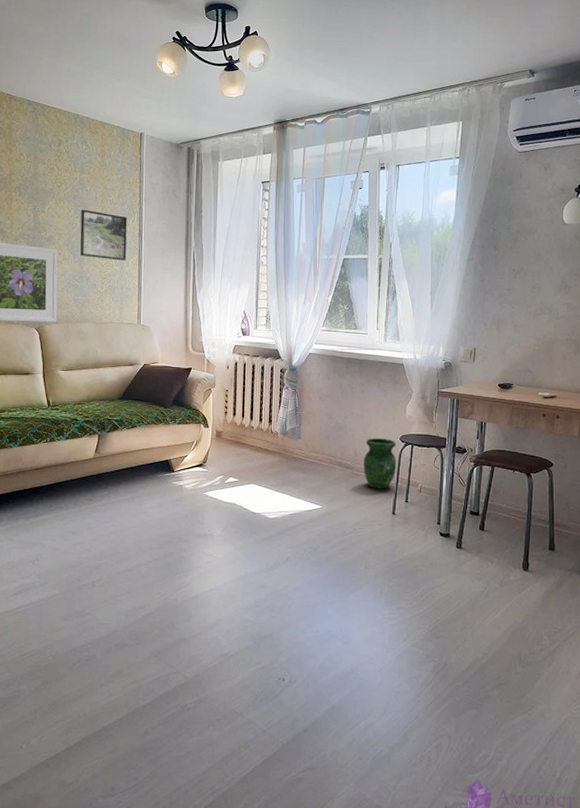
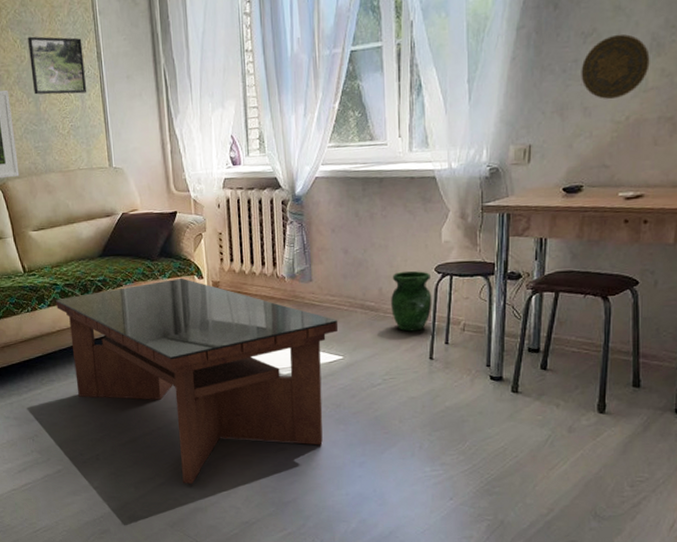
coffee table: none [74,425,320,615] -> present [56,277,339,484]
decorative plate: none [512,274,560,321] -> present [581,34,650,99]

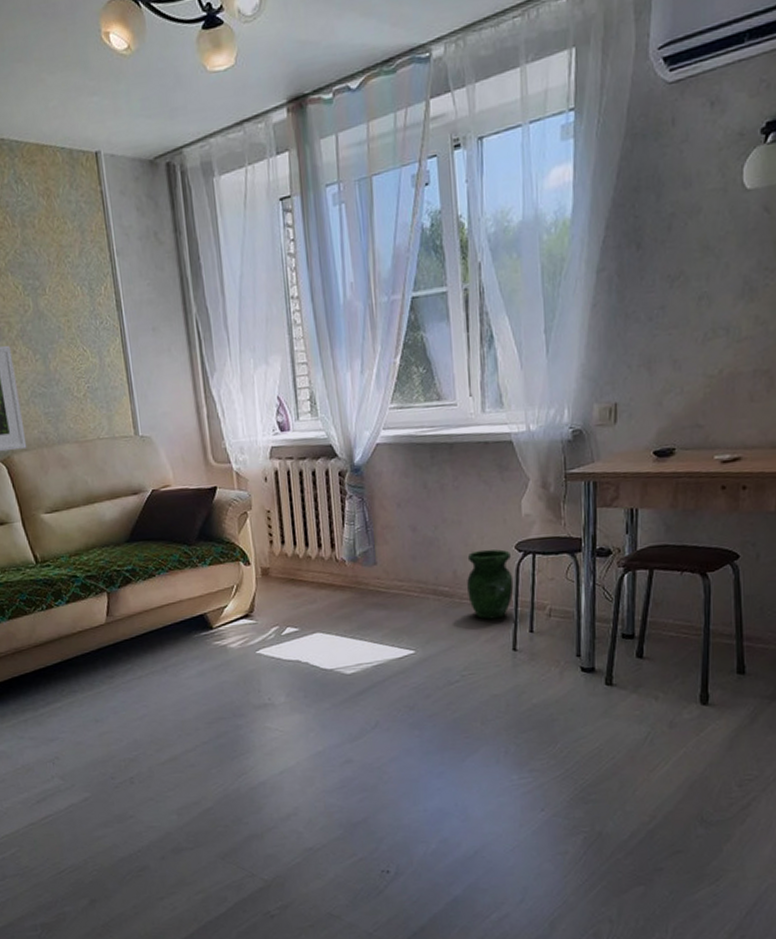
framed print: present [28,36,87,95] -> none [32,281,106,351]
coffee table: present [56,277,339,484] -> none [76,564,409,807]
decorative plate: present [581,34,650,99] -> none [668,277,743,351]

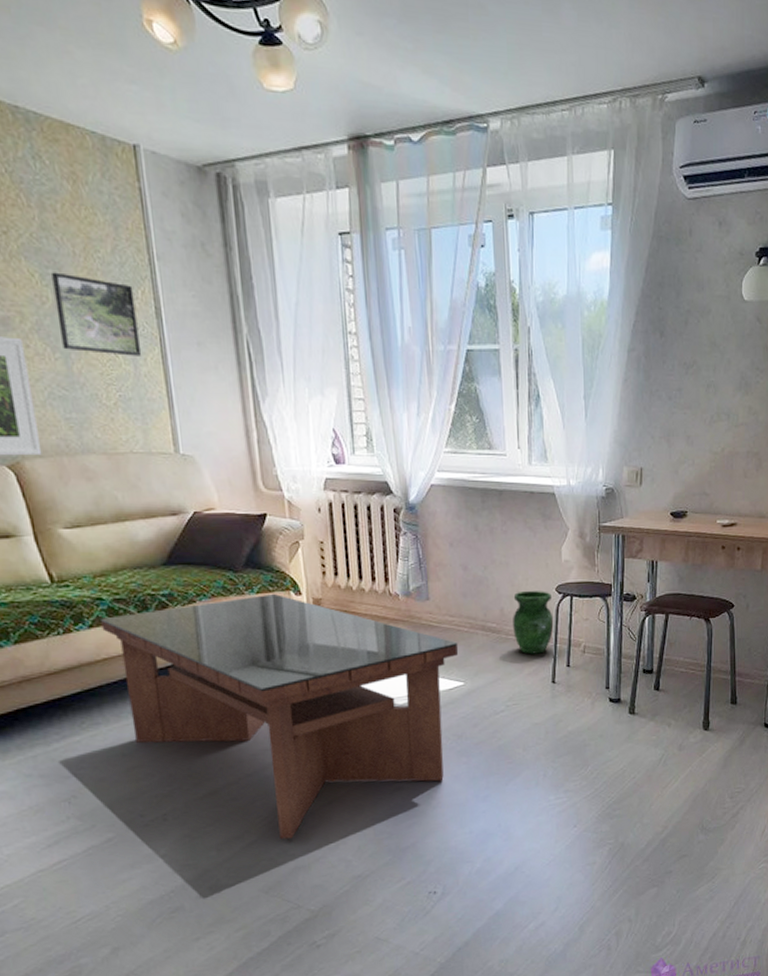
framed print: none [32,281,106,351] -> present [52,272,142,356]
coffee table: none [76,564,409,807] -> present [101,593,459,840]

